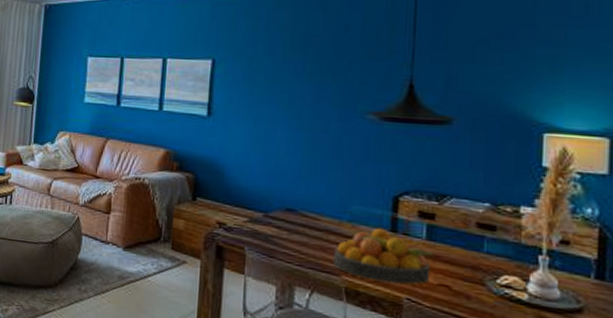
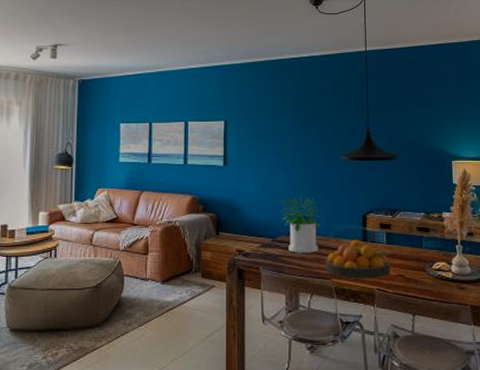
potted plant: none [277,163,332,238] -> present [281,196,321,253]

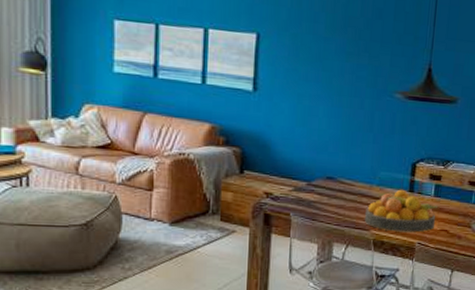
potted plant: present [281,196,321,253] -> none [319,136,365,201]

